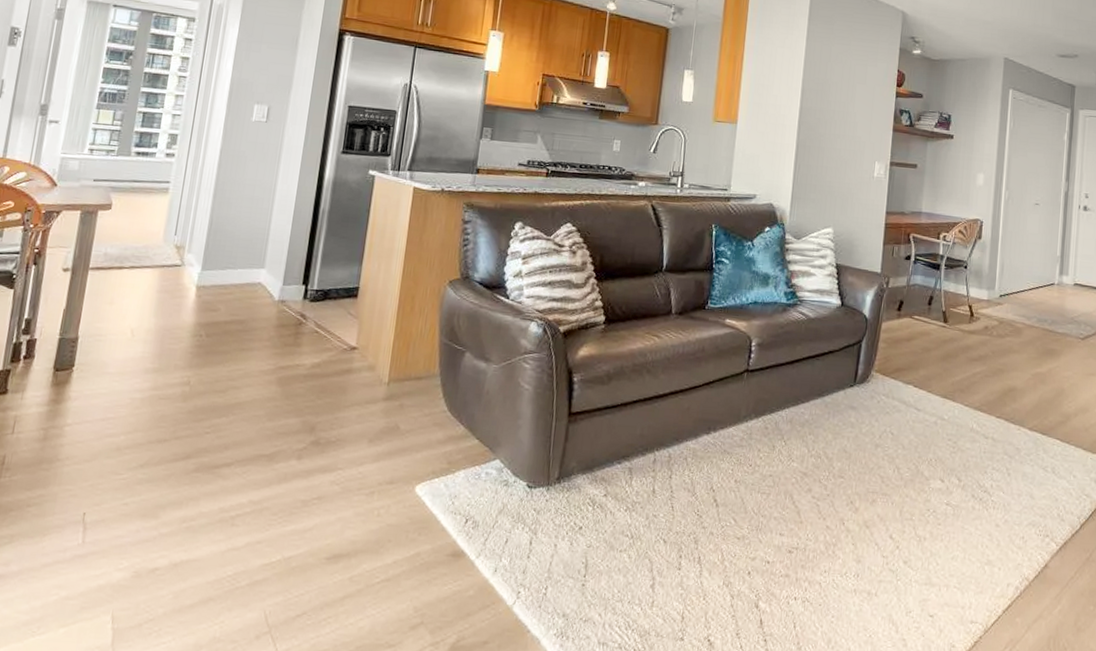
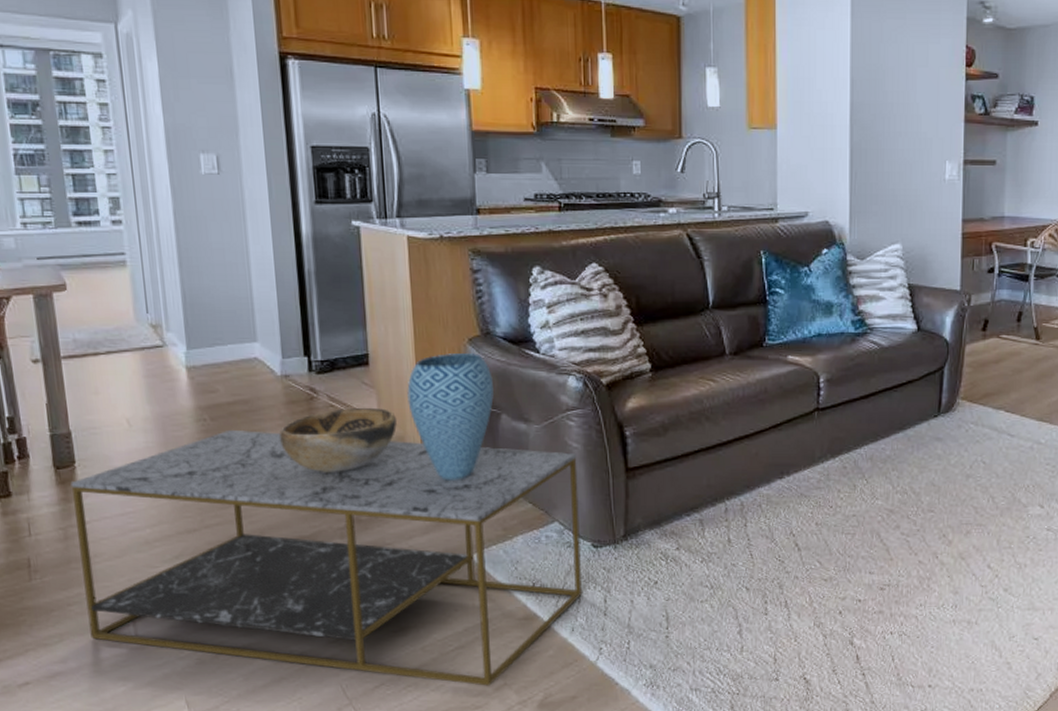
coffee table: none [39,346,527,624] -> present [70,429,582,686]
decorative bowl: none [263,335,372,395] -> present [278,407,398,472]
vase: none [384,293,464,412] -> present [407,354,494,481]

